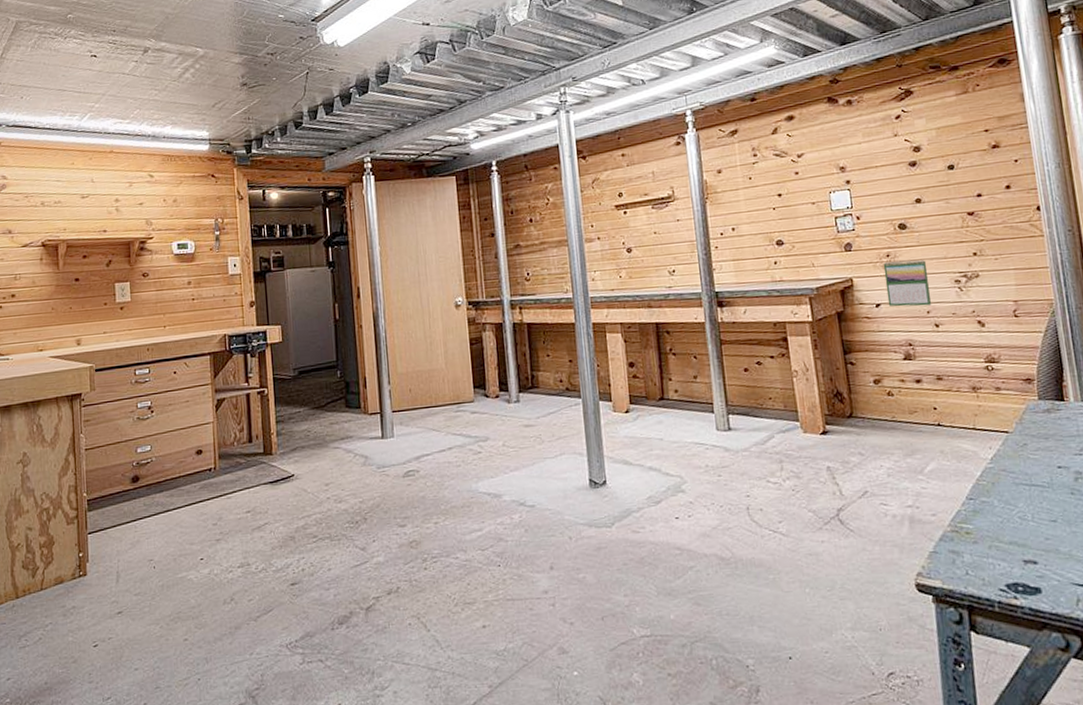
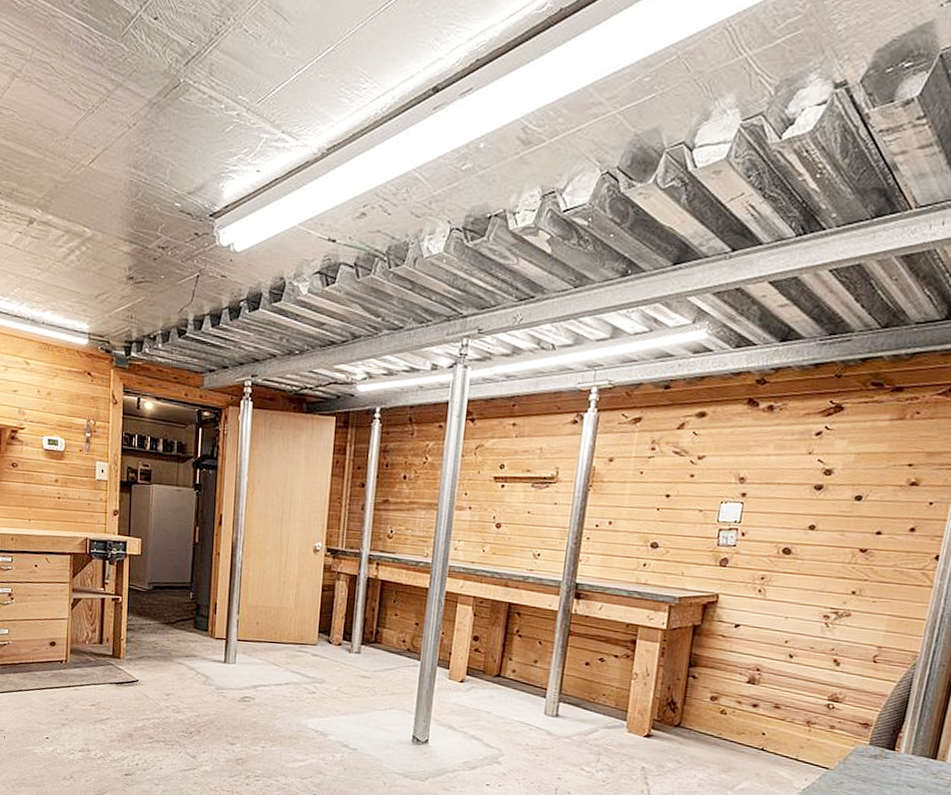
calendar: present [883,259,932,307] -> none [747,584,801,636]

